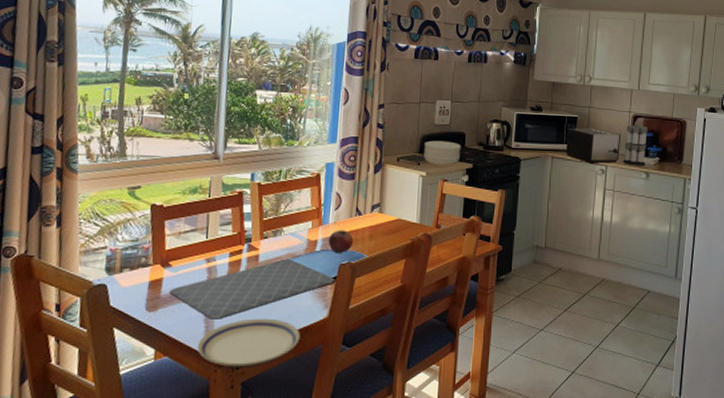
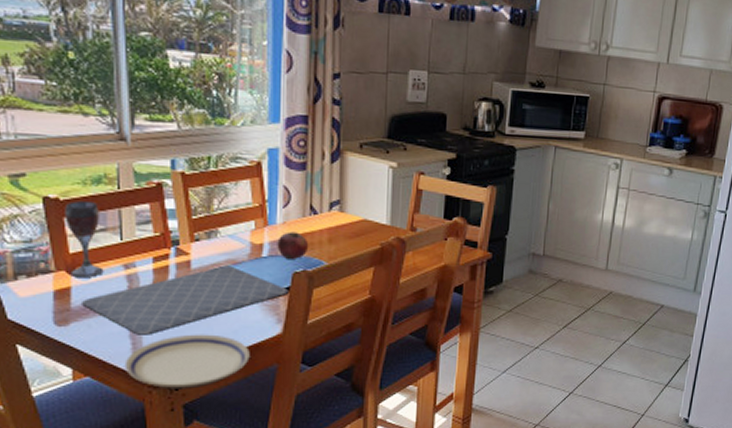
cup: none [165,207,193,269] -> present [64,201,104,277]
bowl: present [424,140,461,168] -> none [394,122,441,158]
toaster: present [565,127,622,164] -> none [571,109,642,156]
spice rack: present [622,120,648,166] -> none [641,103,676,160]

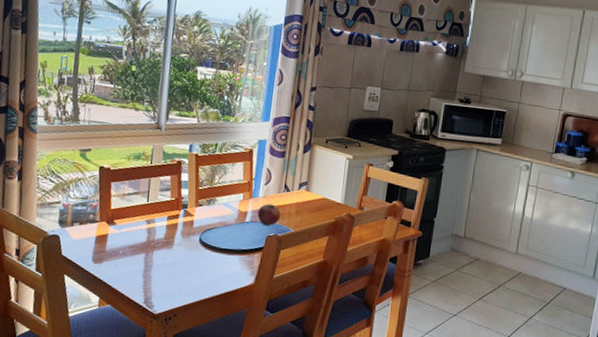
cup: present [64,201,104,277] -> none [110,171,136,228]
placemat: present [82,265,288,335] -> none [114,226,262,276]
plate: present [124,334,250,389] -> none [136,278,228,323]

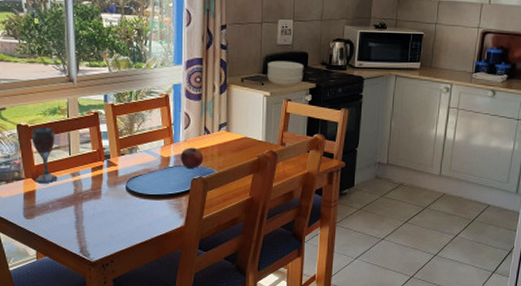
cup: none [110,171,136,228] -> present [31,127,58,183]
bowl: none [351,125,388,153] -> present [267,60,304,88]

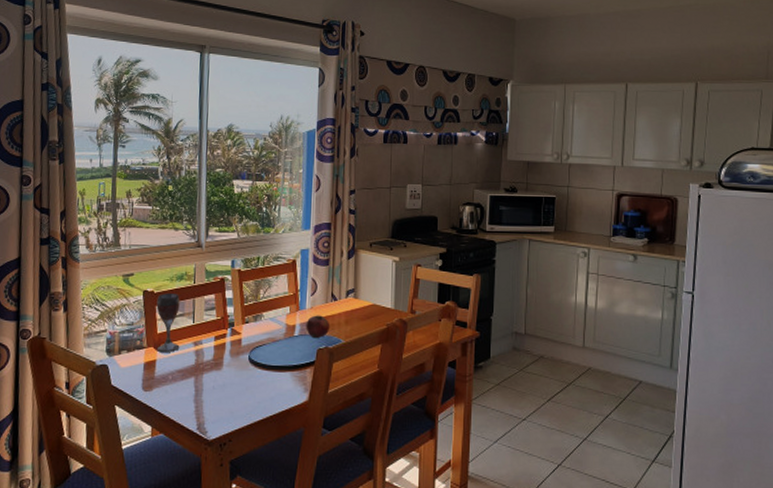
bowl: present [267,60,304,88] -> none [396,225,434,253]

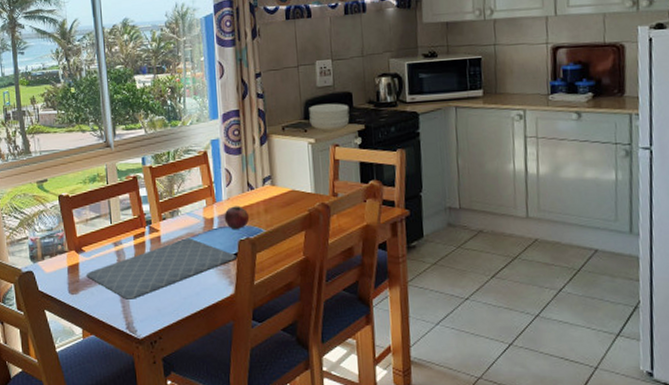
cup: present [156,293,180,352] -> none [72,196,101,255]
placemat: none [163,343,313,400] -> present [87,238,236,300]
bowl: none [396,225,434,253] -> present [309,103,350,132]

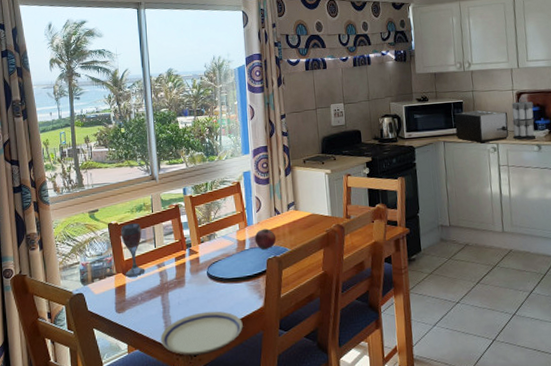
cup: none [72,196,101,255] -> present [121,223,145,276]
placemat: present [87,238,236,300] -> none [132,258,265,316]
plate: none [118,296,211,345] -> present [160,311,243,356]
bowl: present [309,103,350,132] -> none [325,139,359,164]
toaster: none [470,68,540,110] -> present [454,110,509,144]
spice rack: none [544,52,576,106] -> present [511,97,537,140]

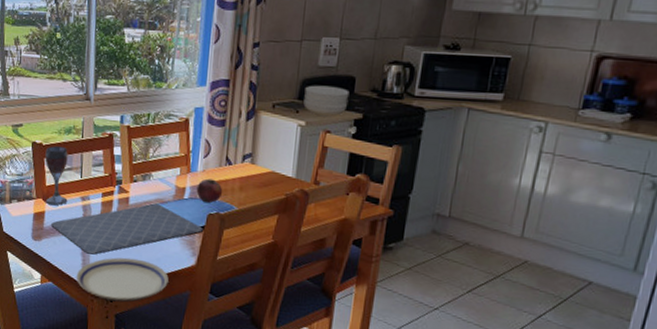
placemat: none [132,258,265,316] -> present [51,203,203,255]
bowl: none [325,139,359,164] -> present [303,85,350,117]
toaster: present [454,110,509,144] -> none [487,71,575,120]
spice rack: present [511,97,537,140] -> none [571,62,619,125]

